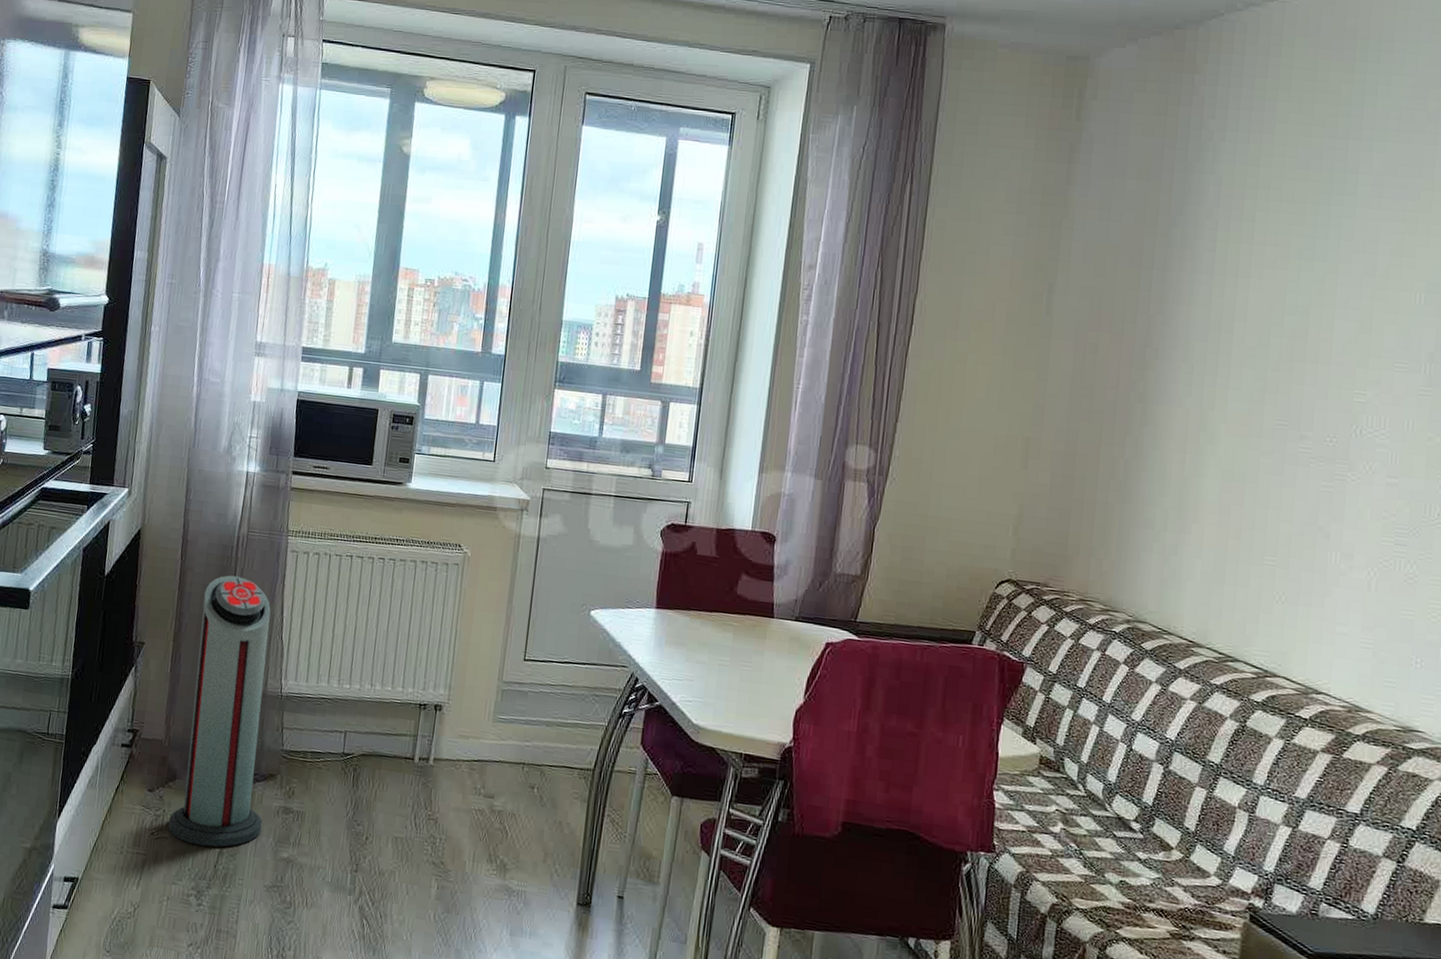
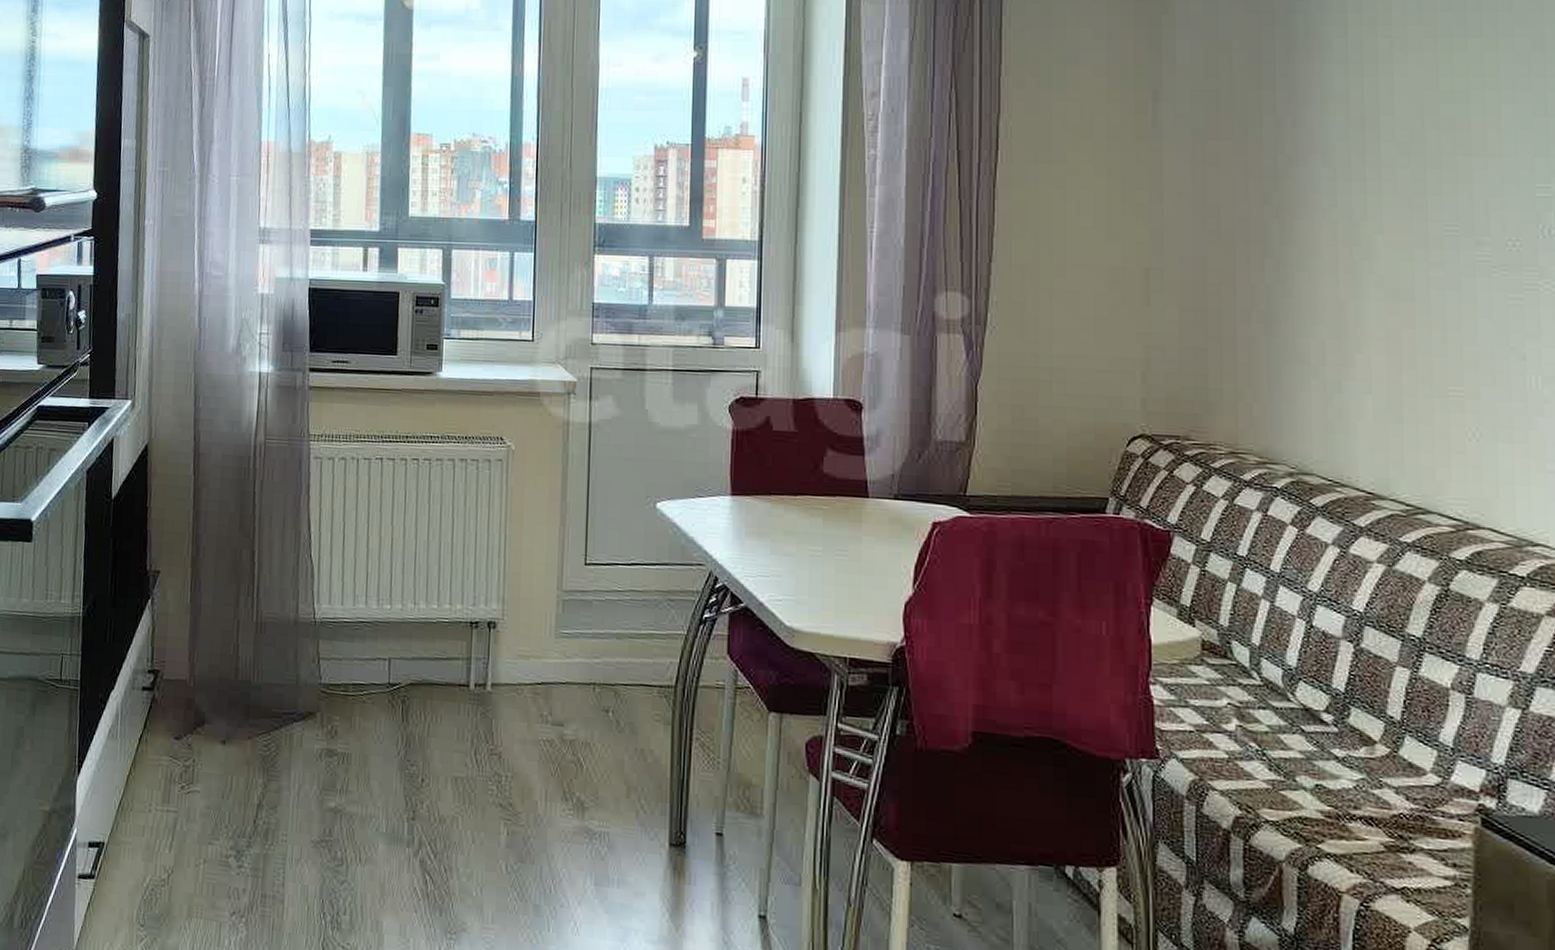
air purifier: present [168,575,271,848] -> none [200,489,304,800]

